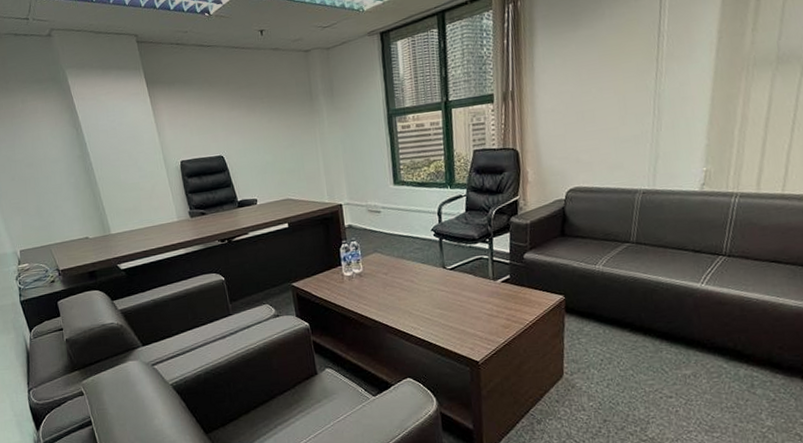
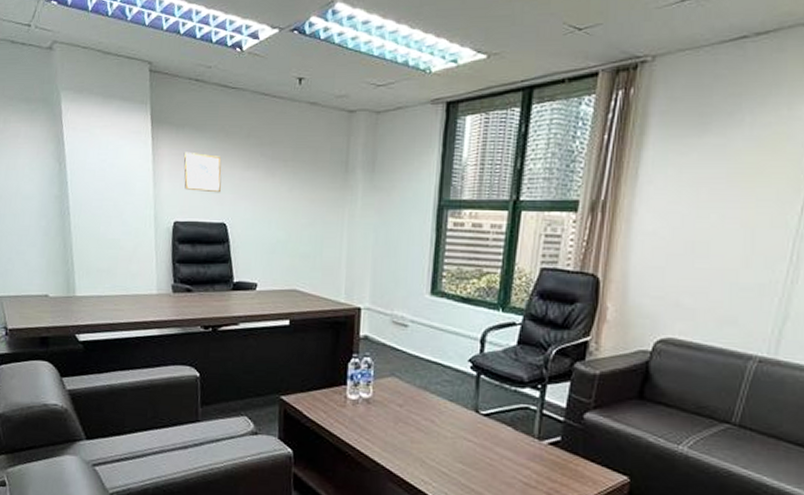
wall art: none [178,102,214,134] -> present [183,151,222,193]

